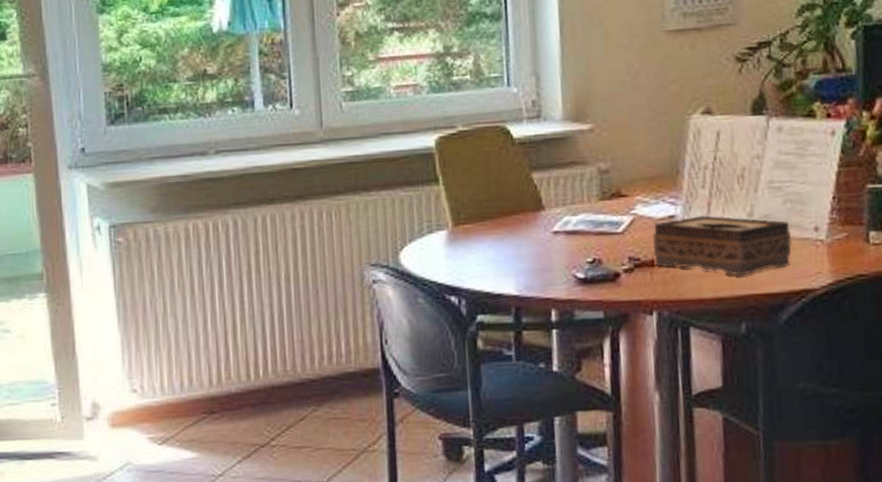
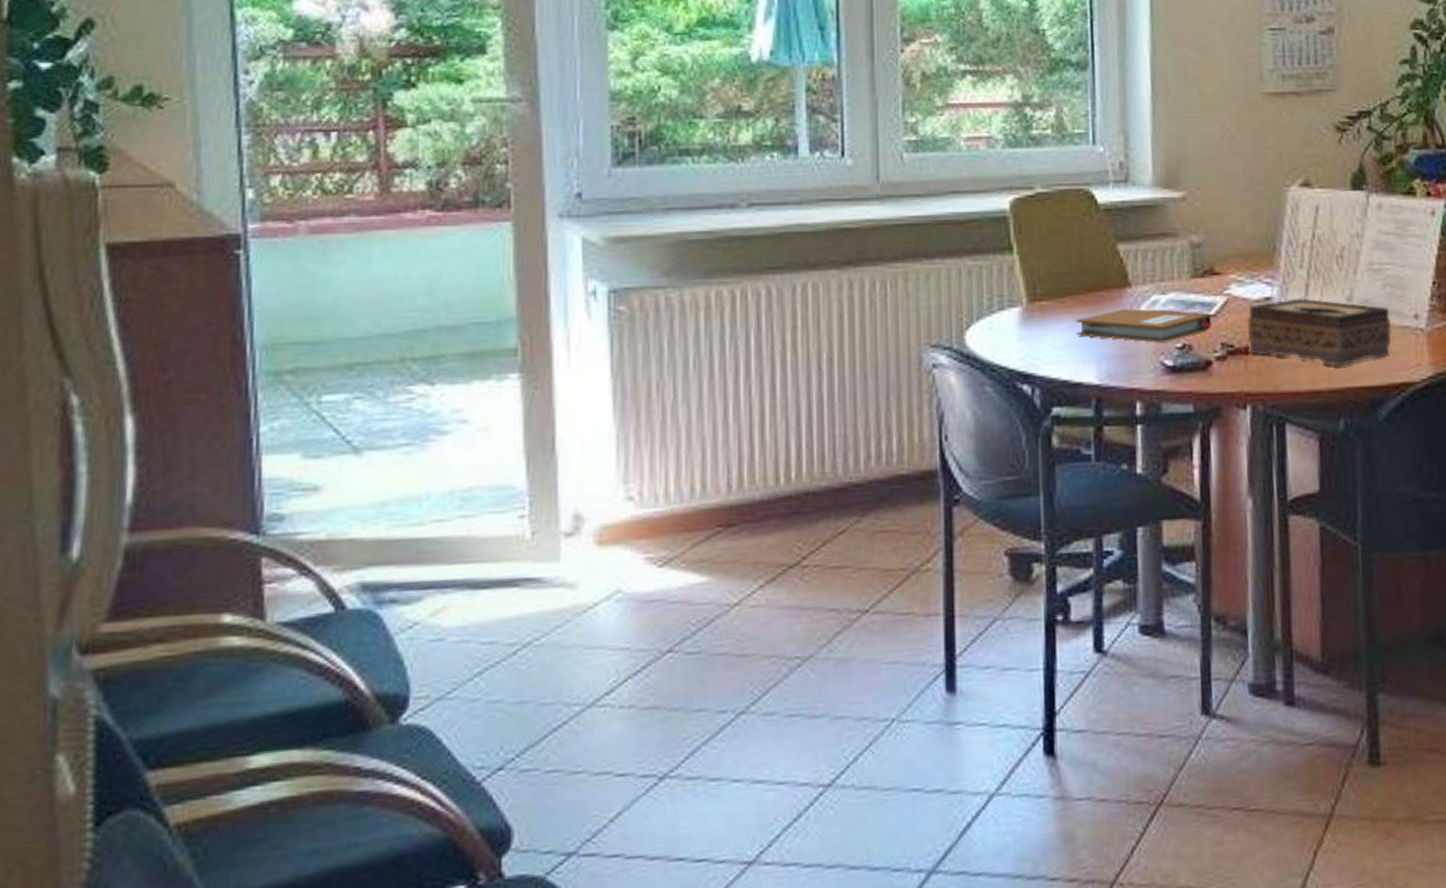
notebook: none [496,228,620,258] -> present [1076,308,1212,343]

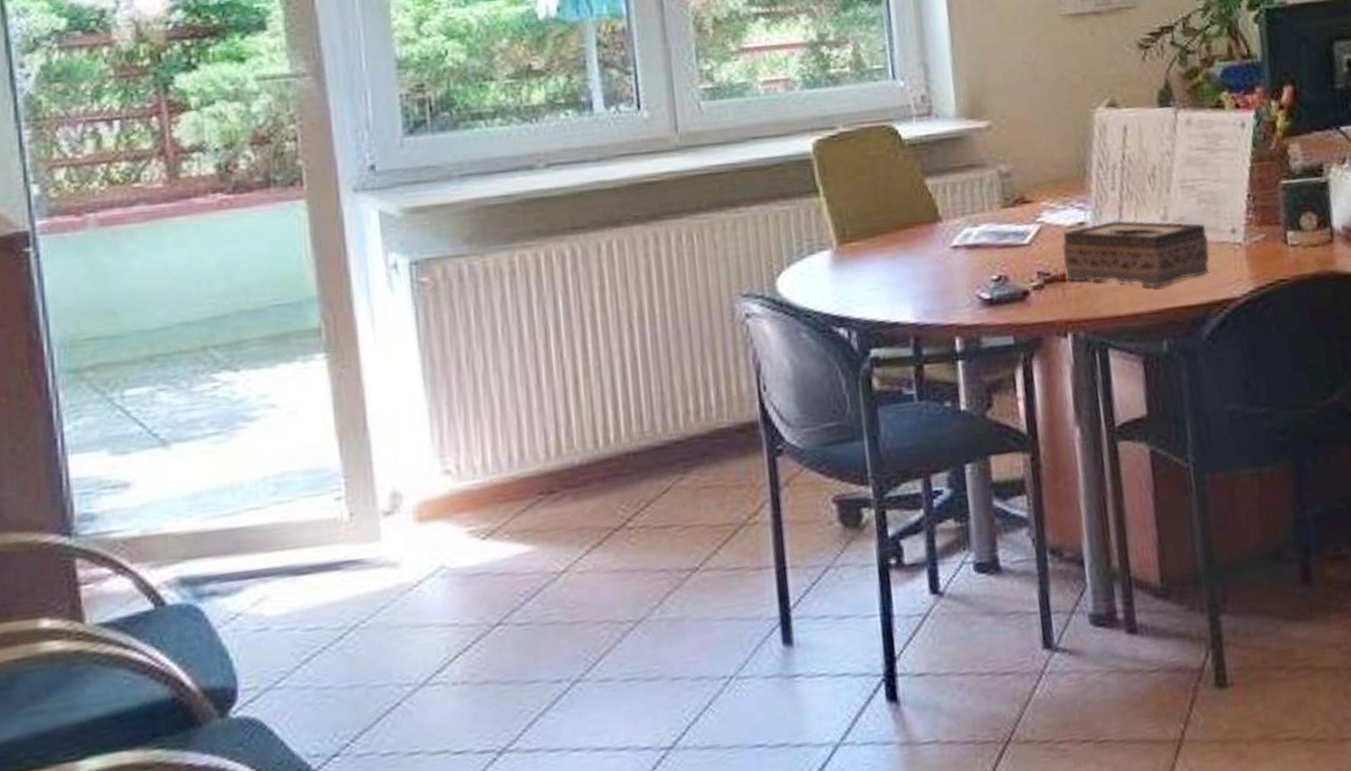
notebook: present [1076,308,1212,343] -> none [888,243,1027,276]

